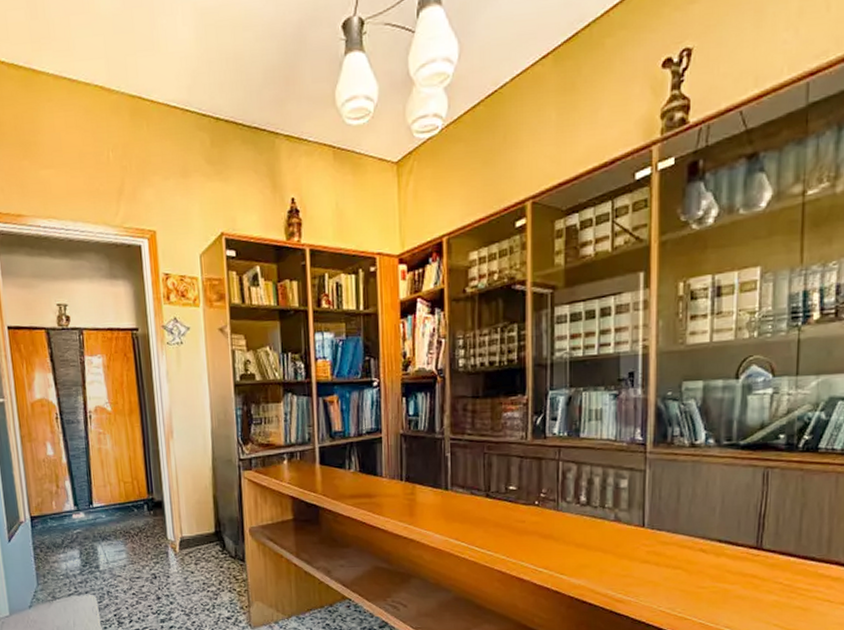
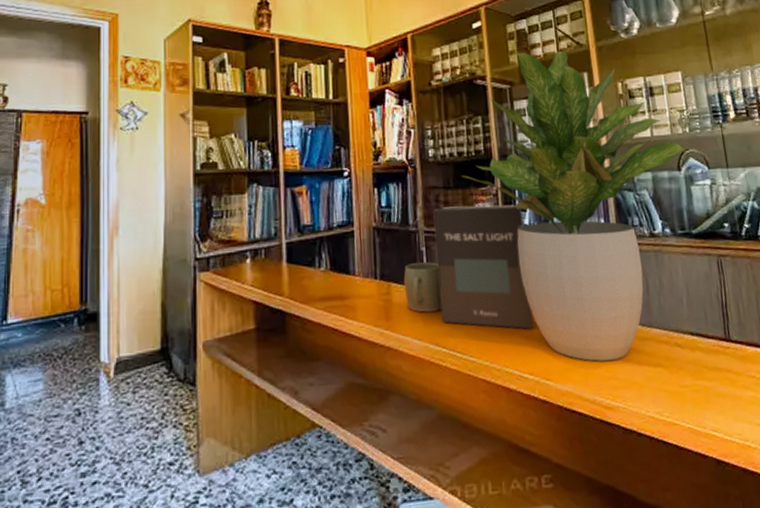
mug: none [428,467,464,511] -> present [403,262,442,313]
books: none [460,414,553,530] -> present [433,205,534,329]
potted plant: none [491,249,749,562] -> present [461,51,686,362]

